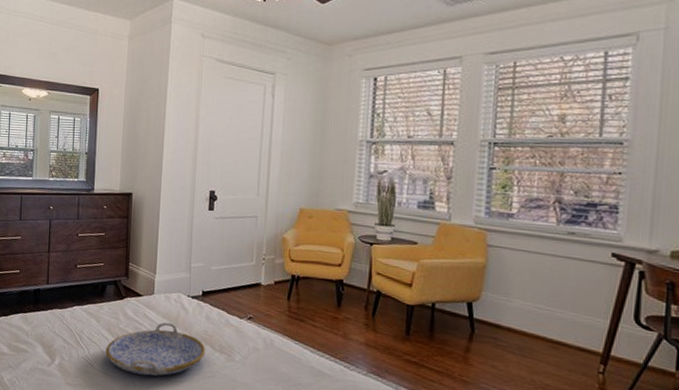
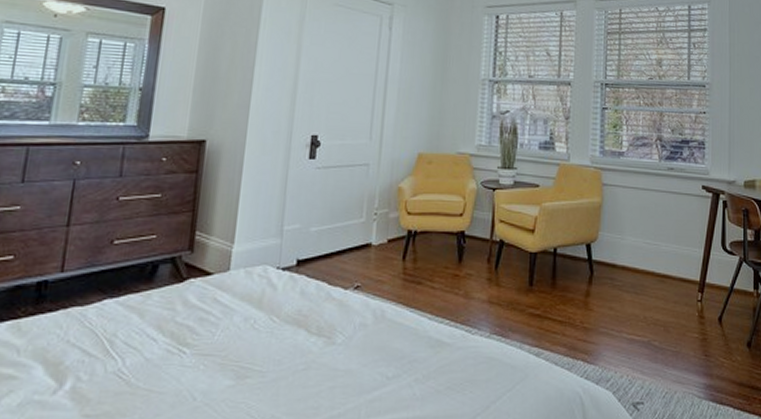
serving tray: present [105,322,206,376] -> none [150,305,299,383]

